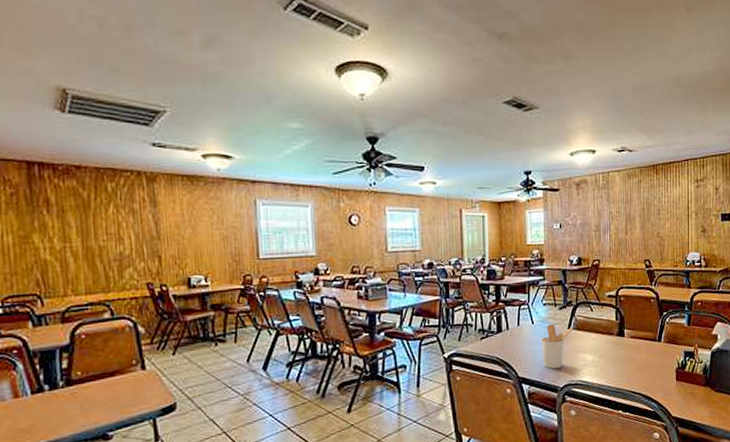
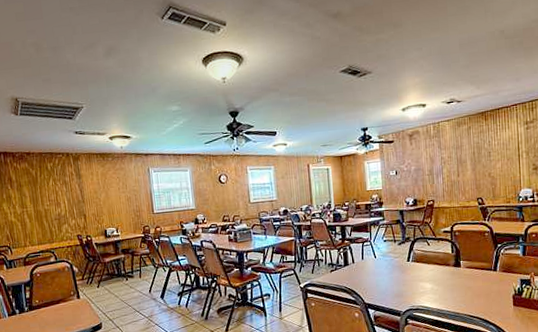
utensil holder: present [540,324,573,369] -> none [383,258,412,296]

